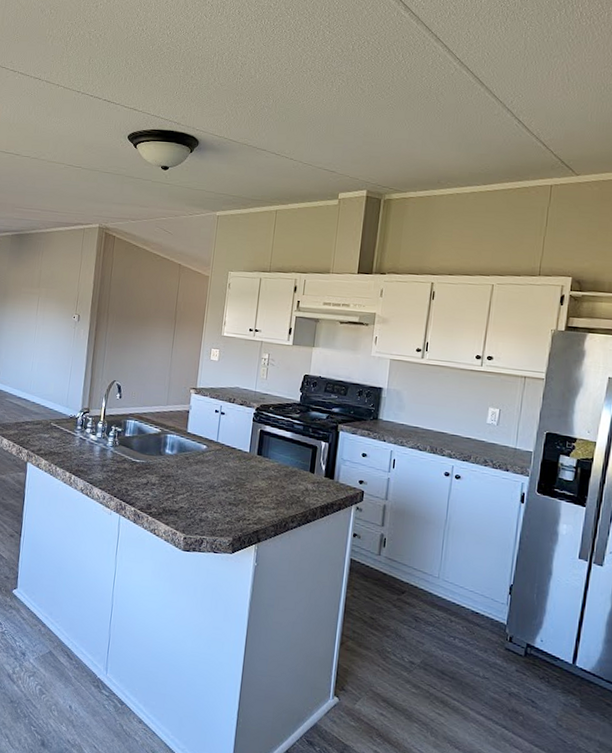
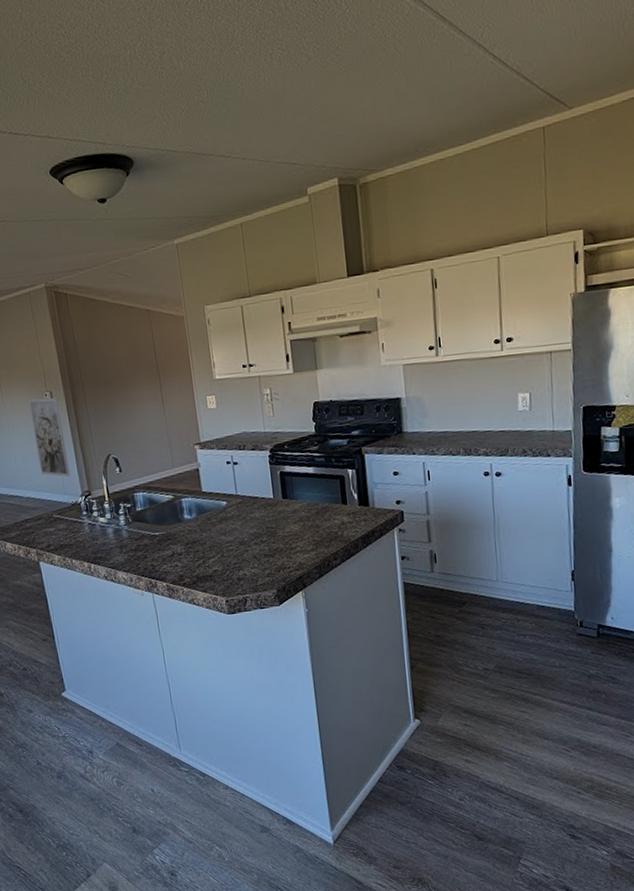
wall art: none [51,318,83,393] -> present [28,398,70,477]

